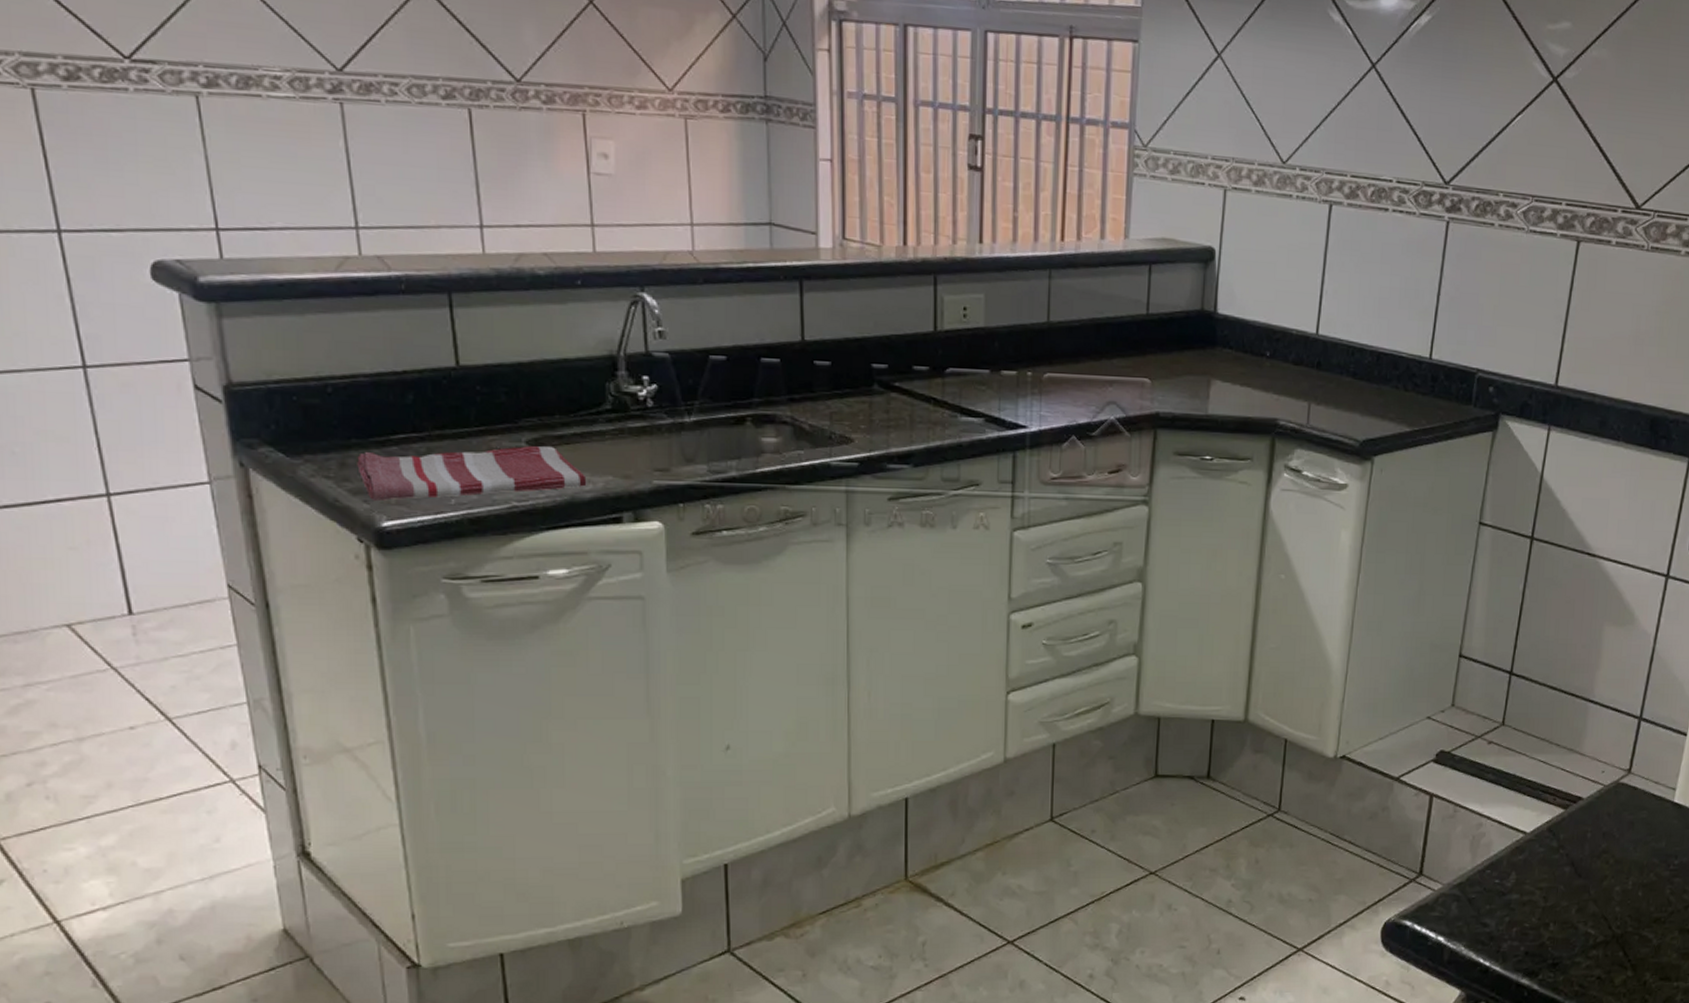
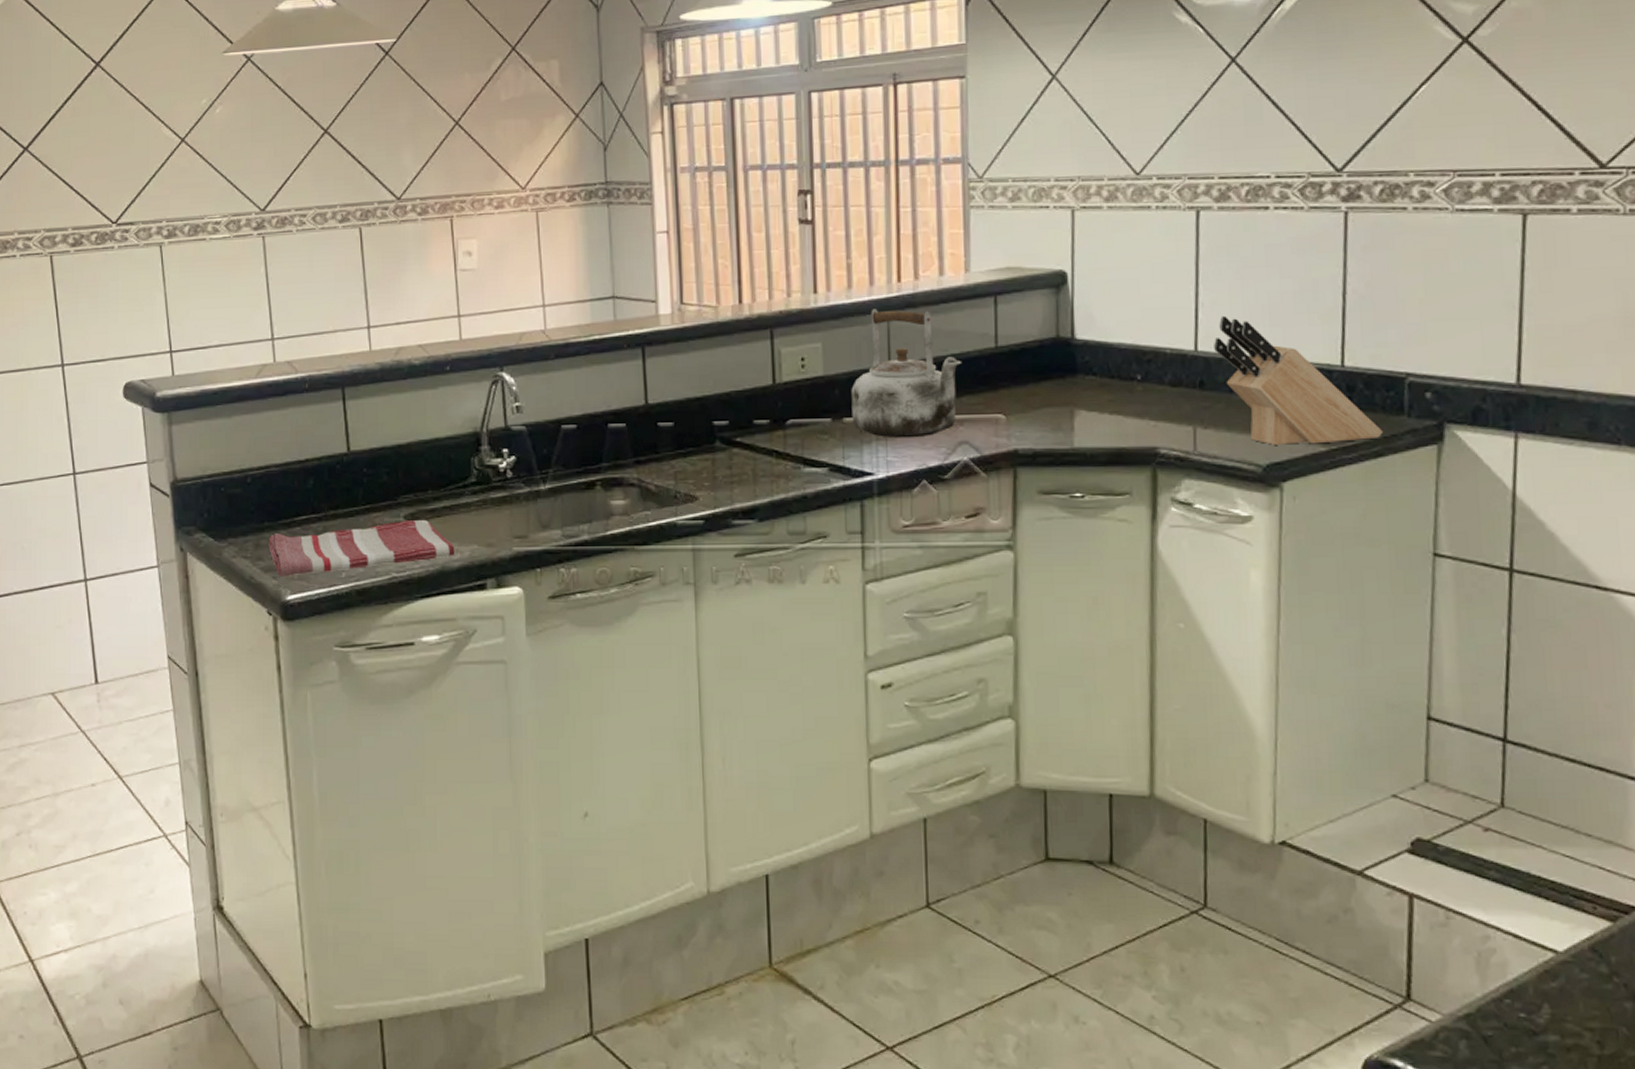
kettle: none [1009,265,1116,395] -> present [851,309,963,439]
knife block: none [1332,304,1454,425] -> present [1214,315,1382,445]

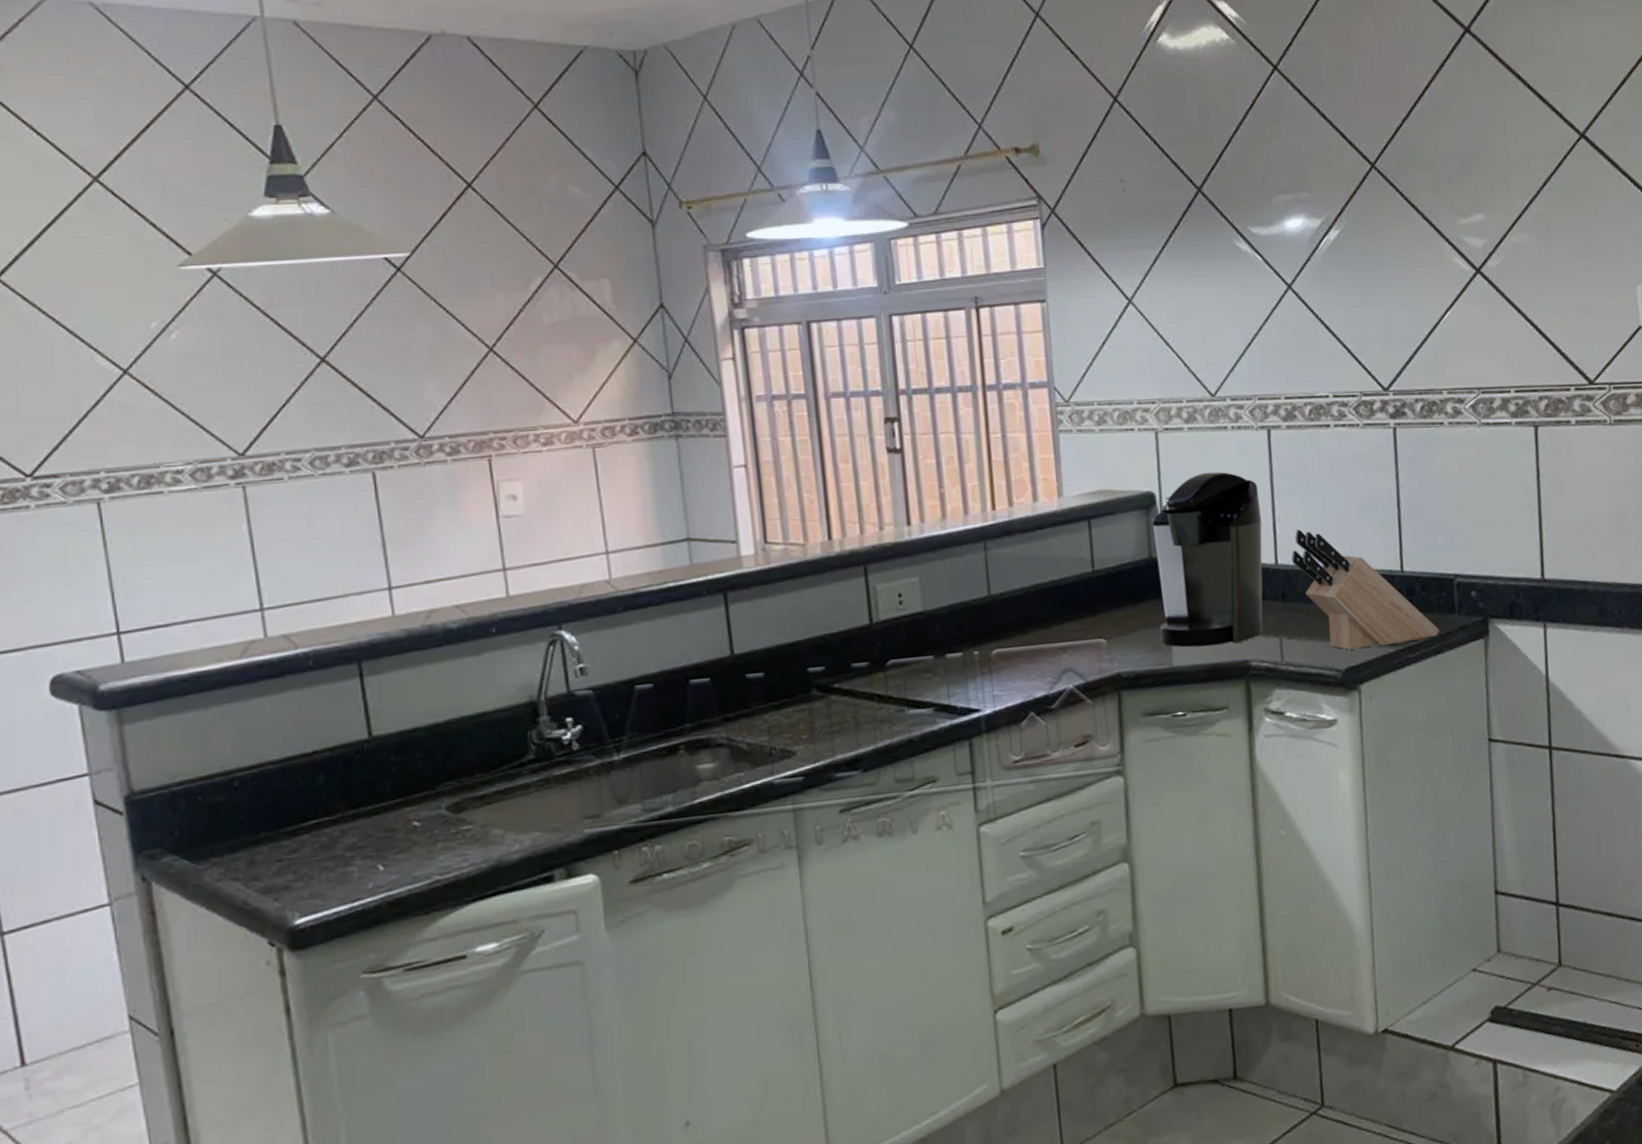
dish towel: present [268,520,455,576] -> none [266,809,513,897]
kettle: present [851,309,963,439] -> none [952,538,1062,672]
coffee maker: none [1061,252,1183,430] -> present [1152,471,1263,648]

